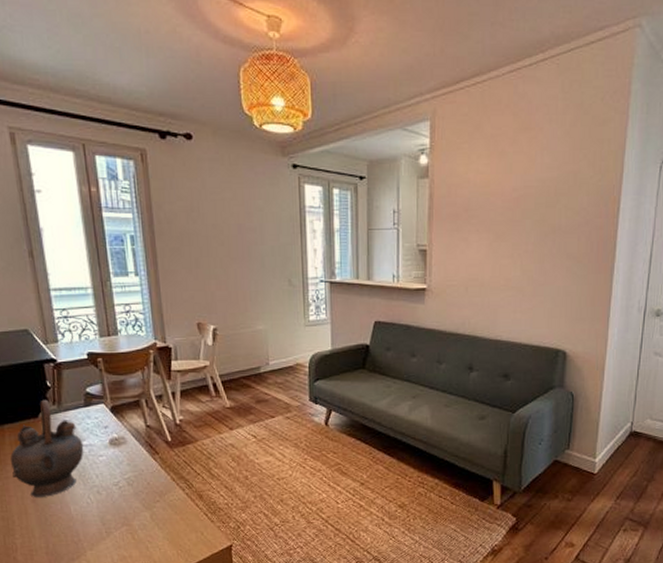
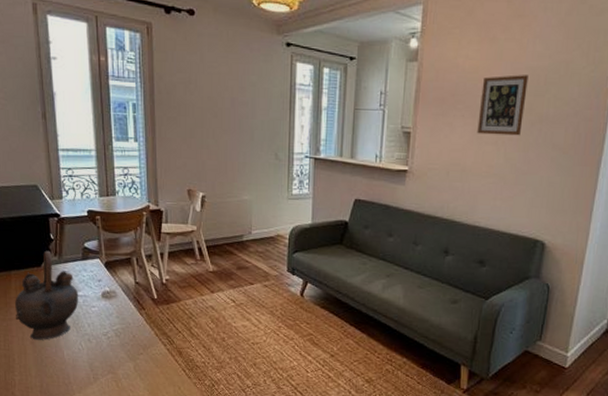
picture frame: none [493,187,539,248] -> present [477,75,528,136]

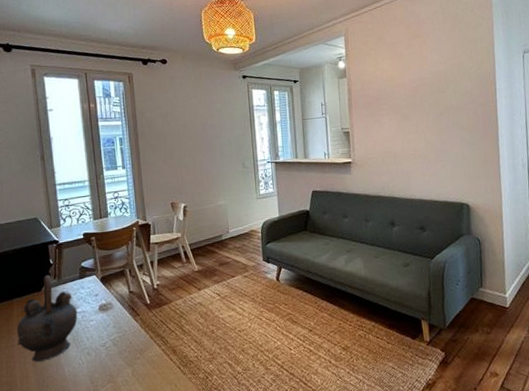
picture frame: present [477,75,528,136] -> none [398,78,434,126]

